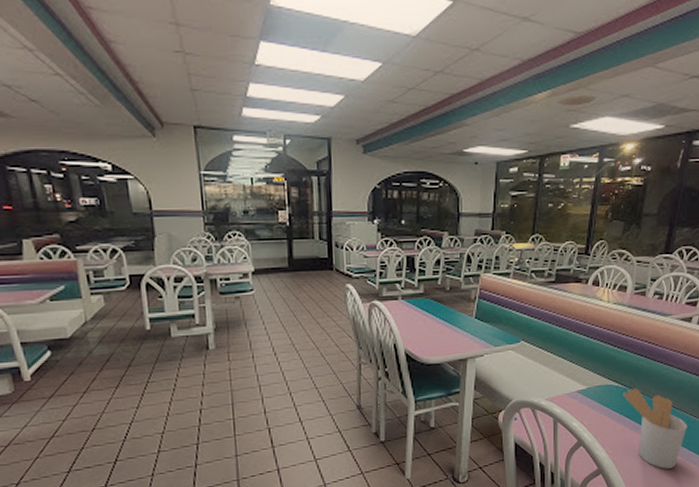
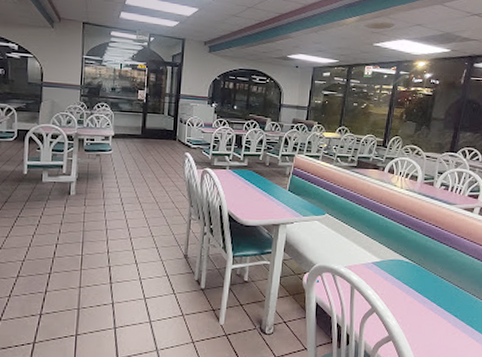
utensil holder: present [623,388,687,469] -> none [412,265,470,343]

